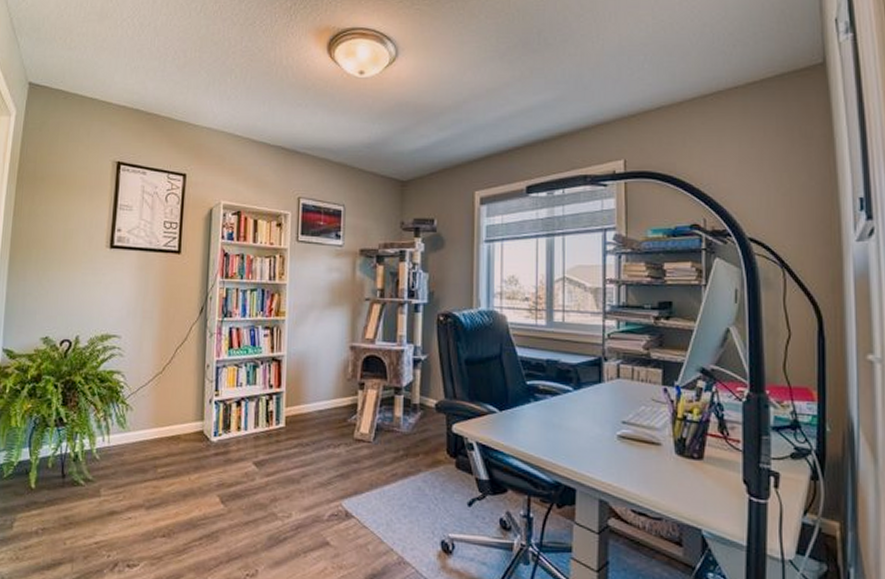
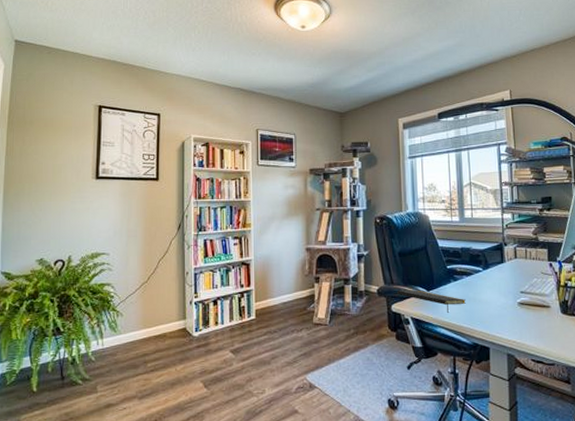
notepad: none [461,407,548,440] -> present [397,290,466,313]

